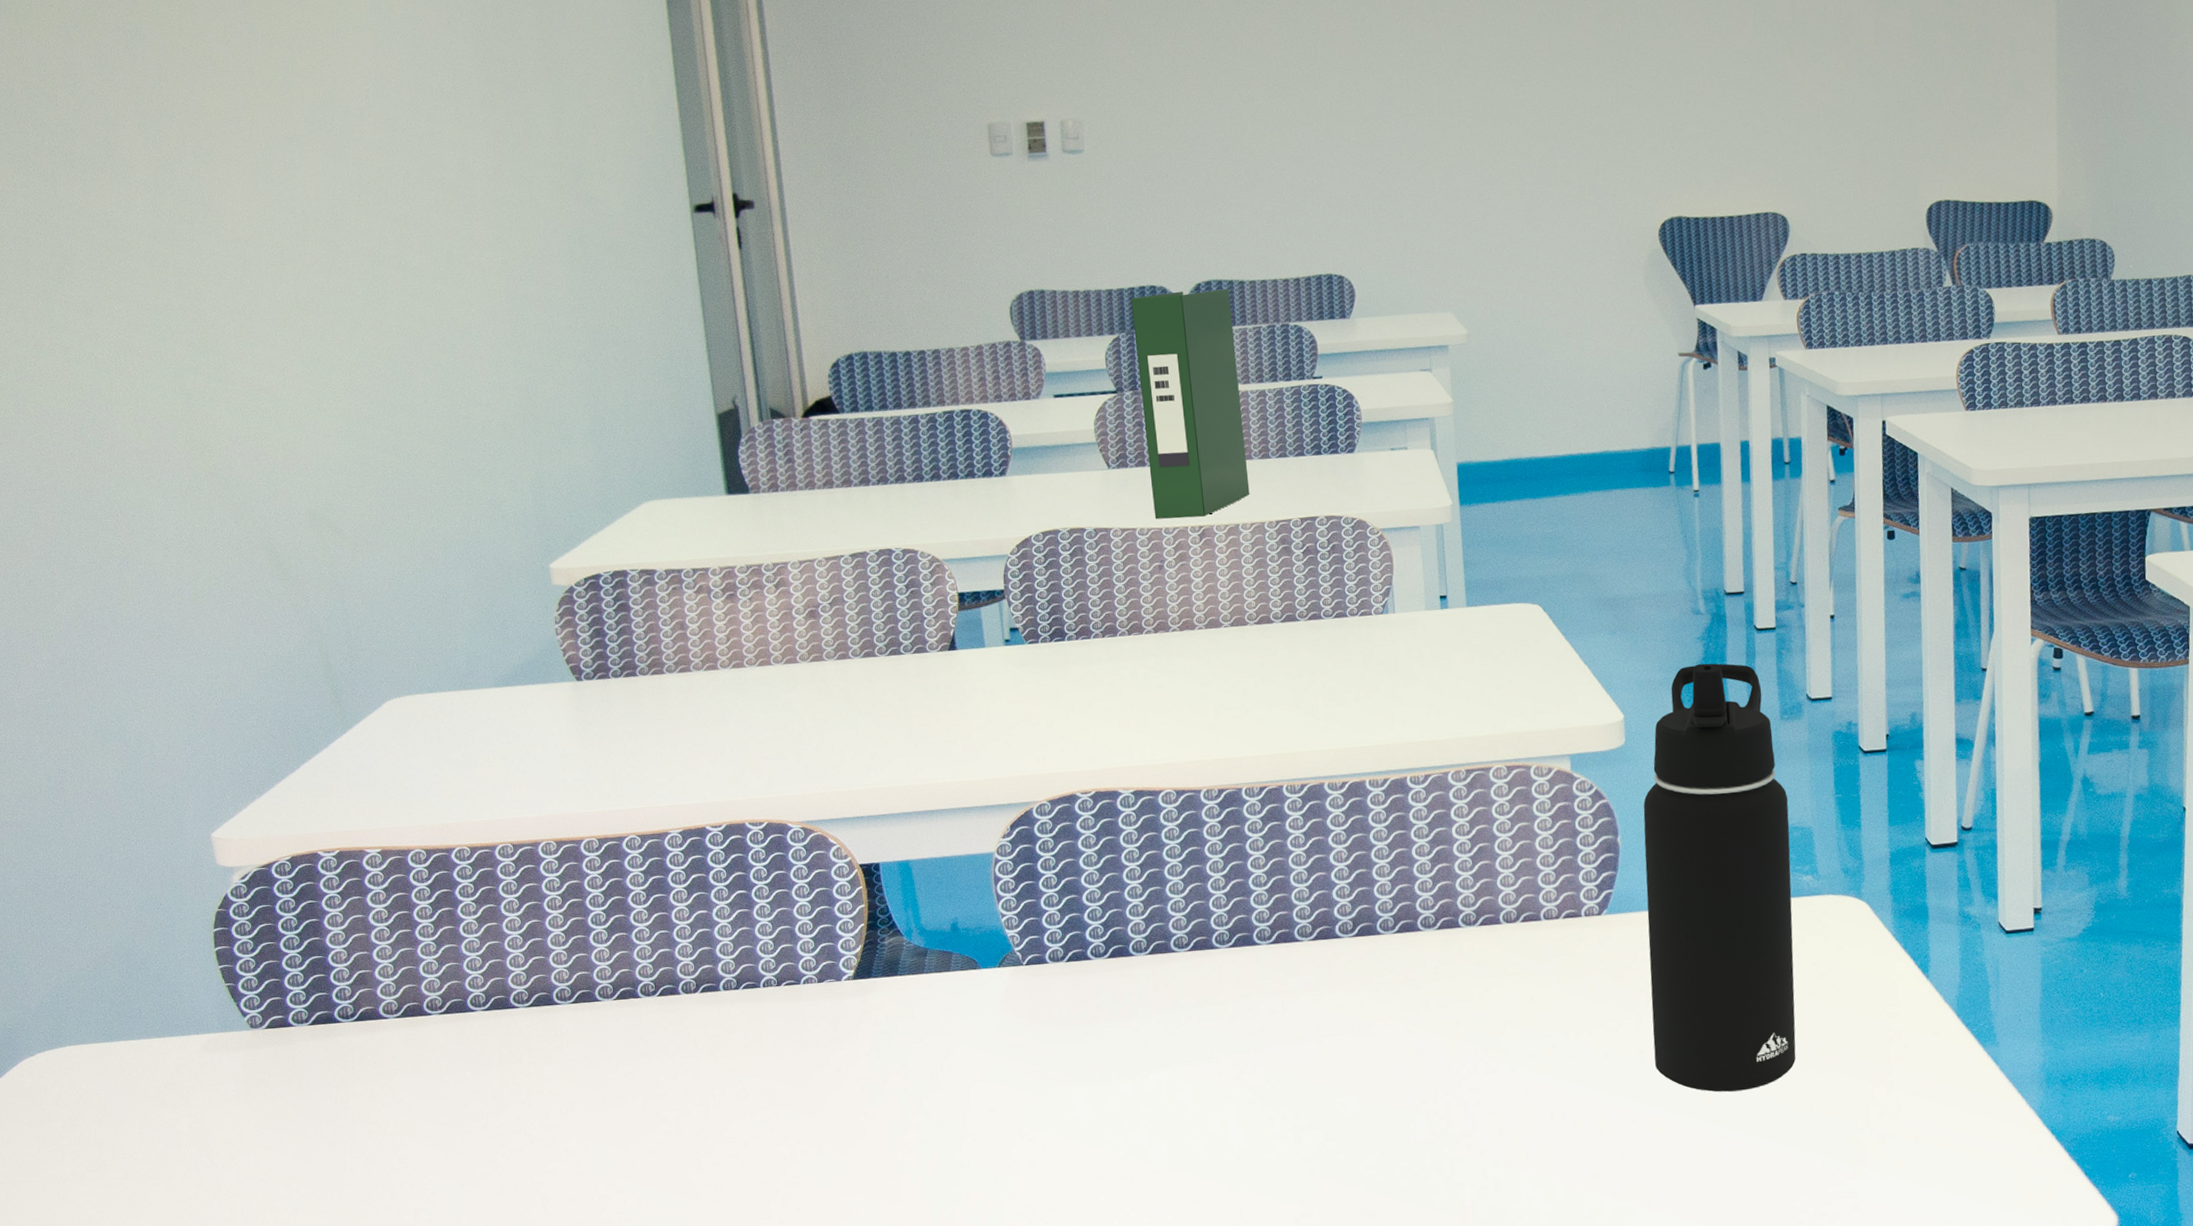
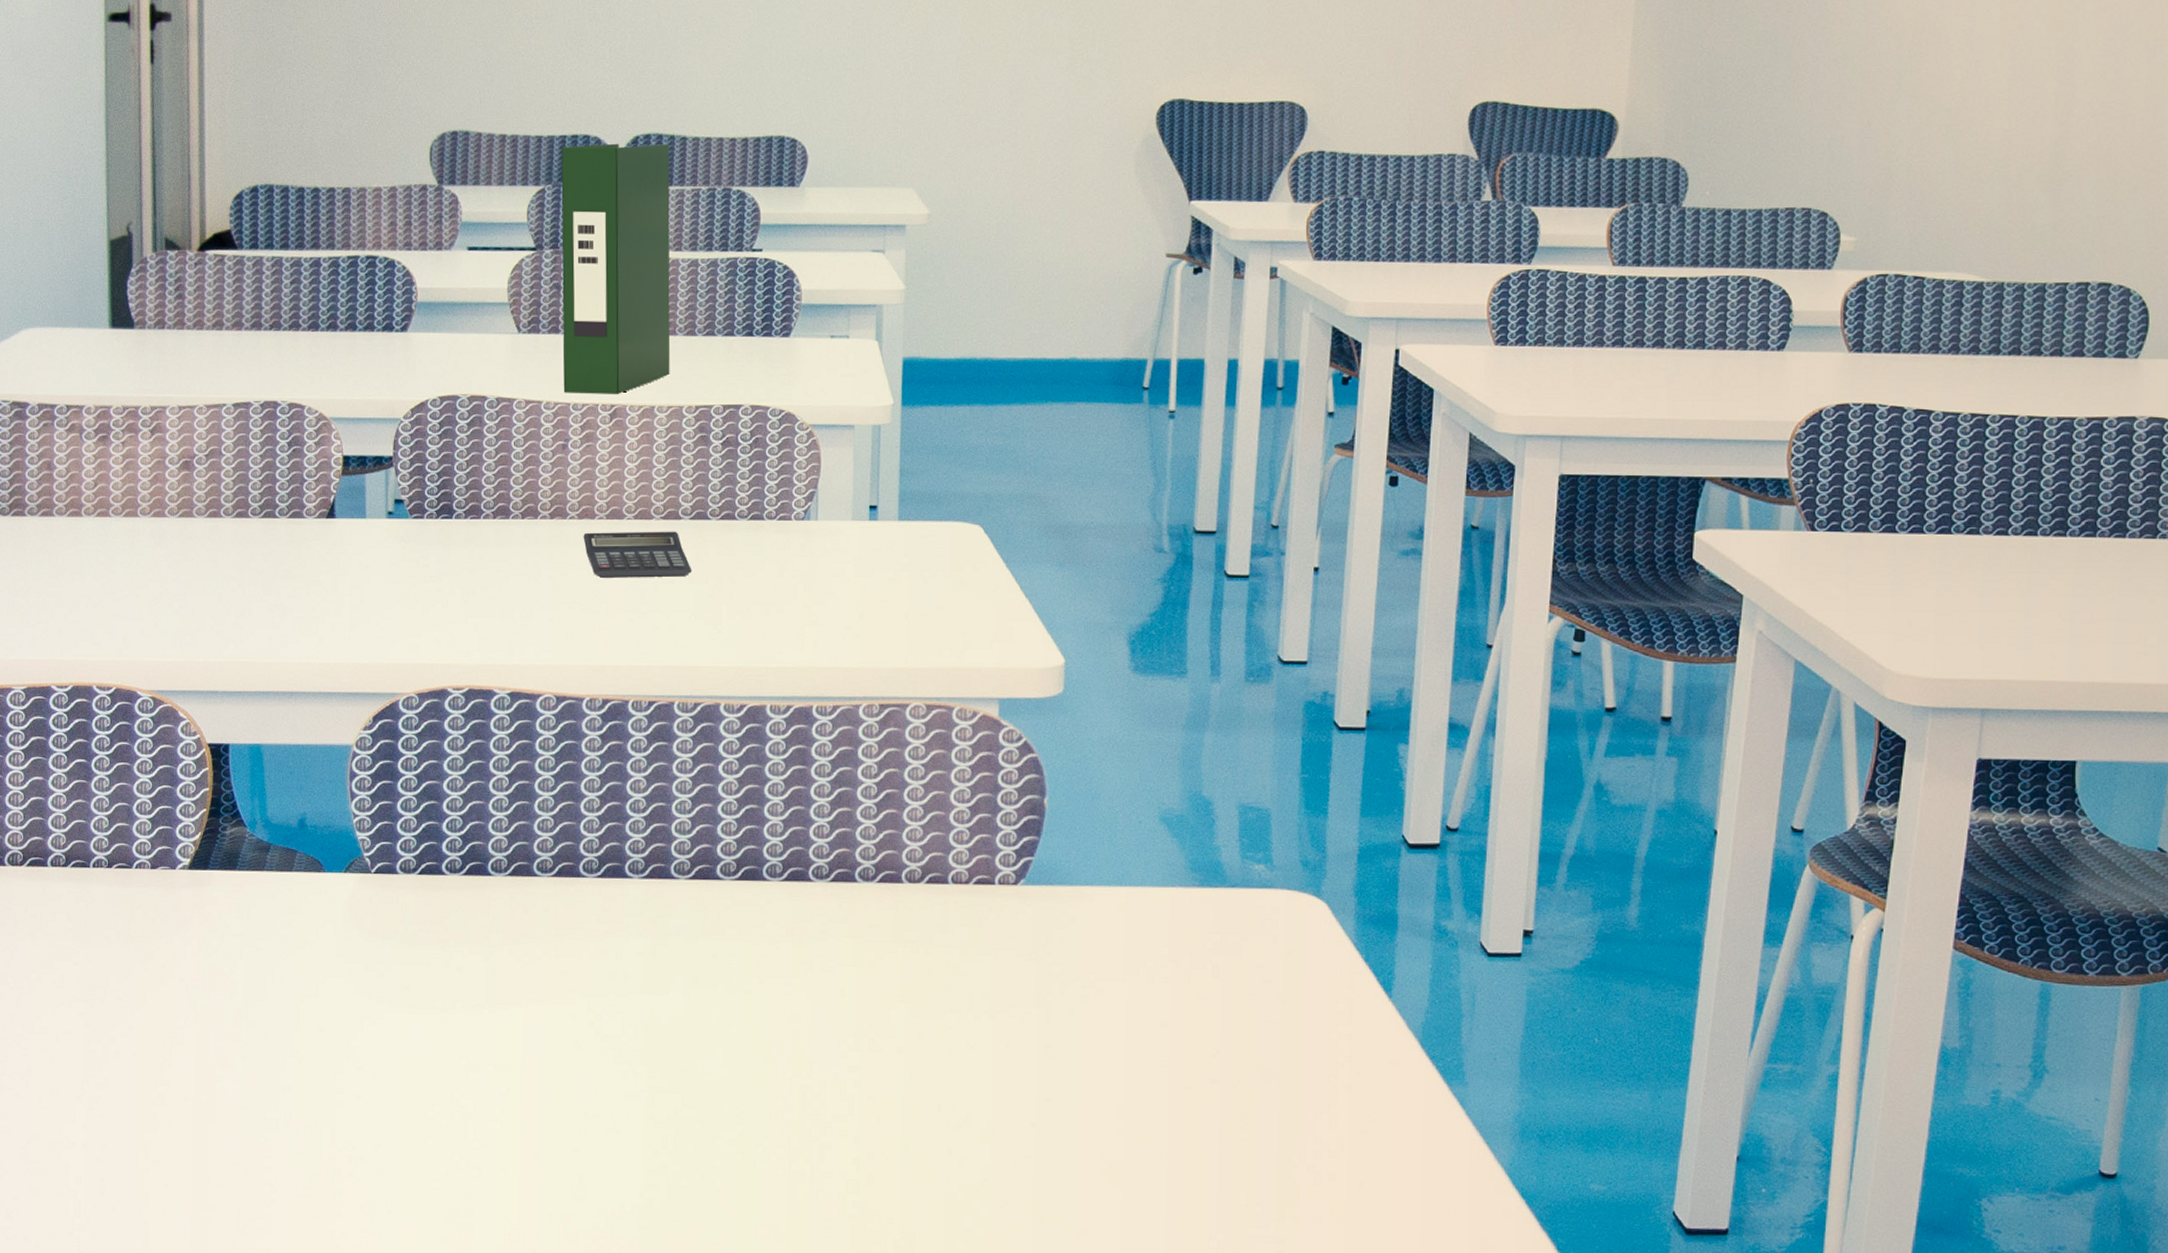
calculator: none [1186,634,1288,682] -> present [583,531,692,578]
water bottle: present [1643,663,1796,1092] -> none [1063,609,1246,1105]

